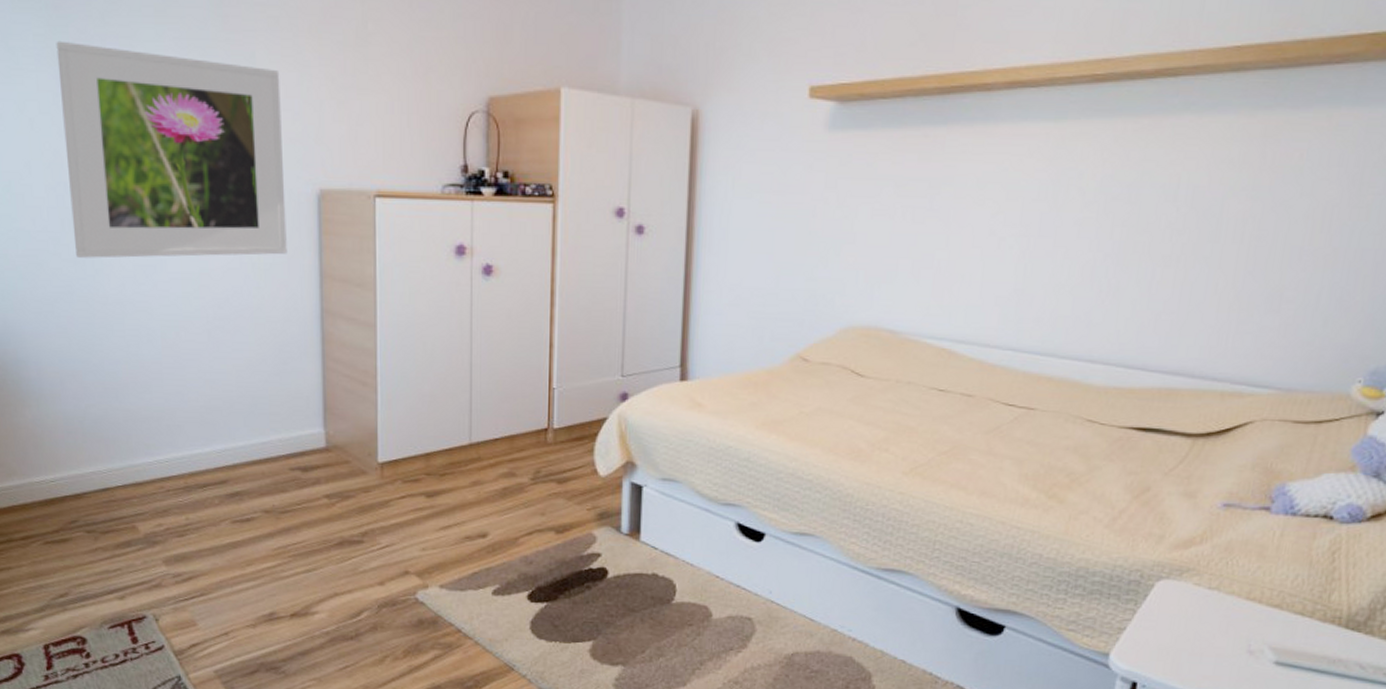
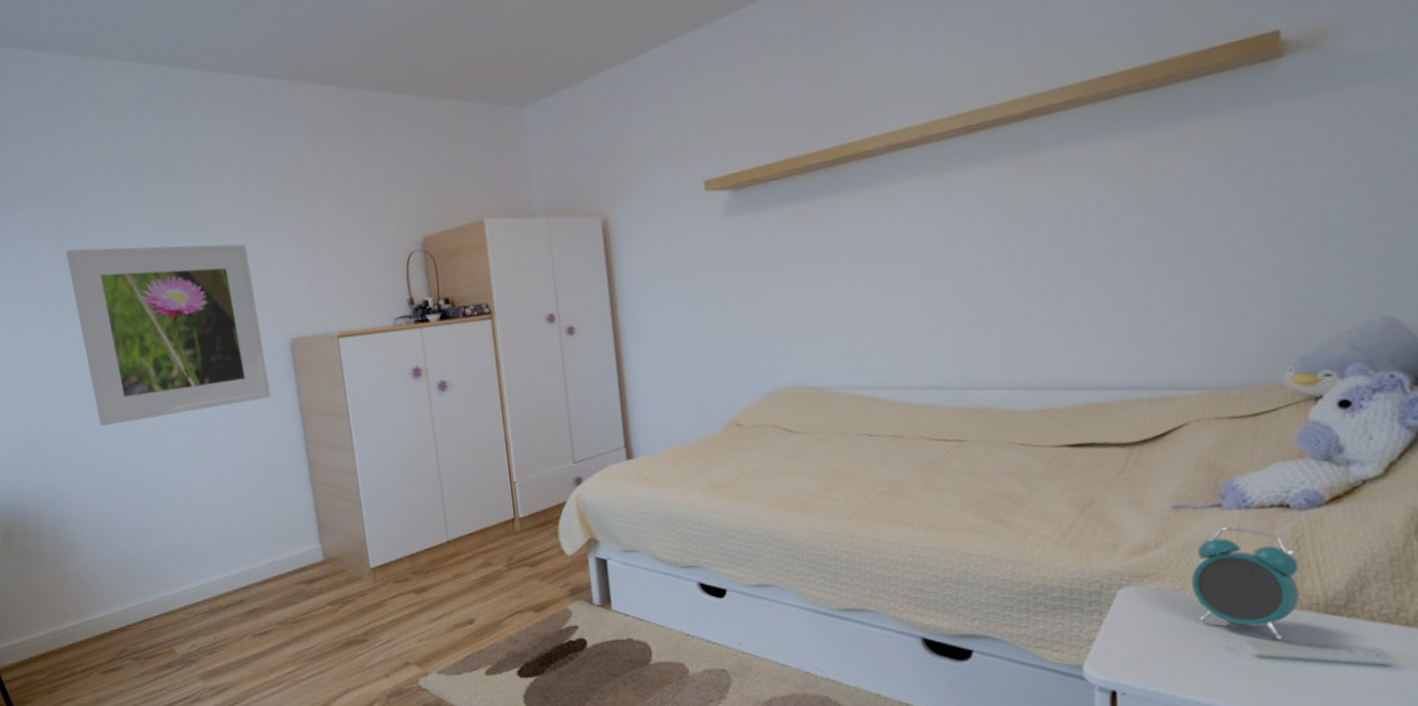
alarm clock: none [1226,532,1331,649] -> present [1191,527,1299,640]

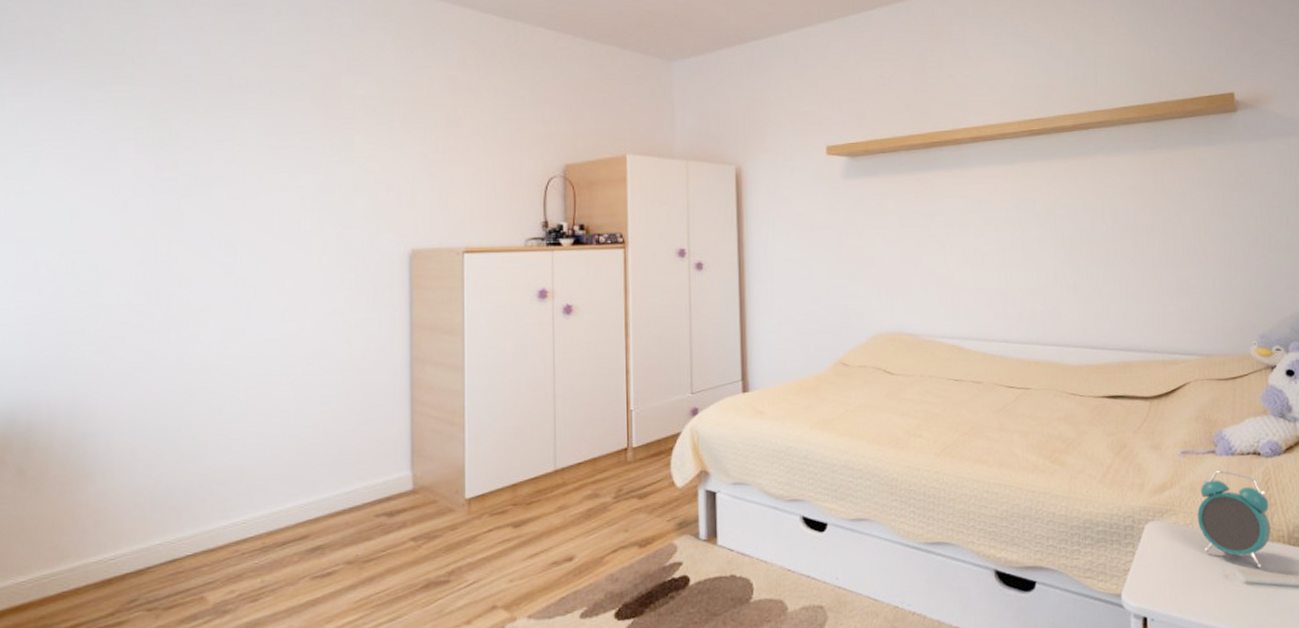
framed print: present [65,244,271,426] -> none [157,132,378,328]

